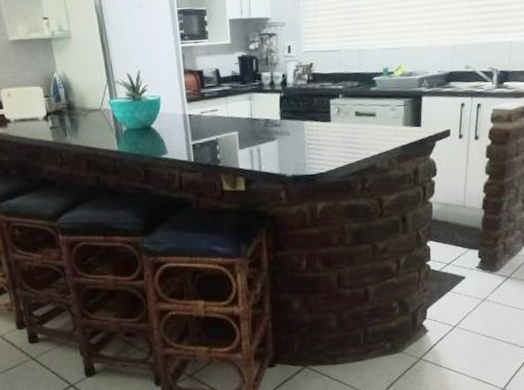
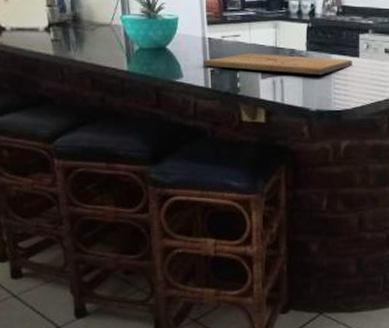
cutting board: none [184,124,324,142] -> present [202,53,352,76]

